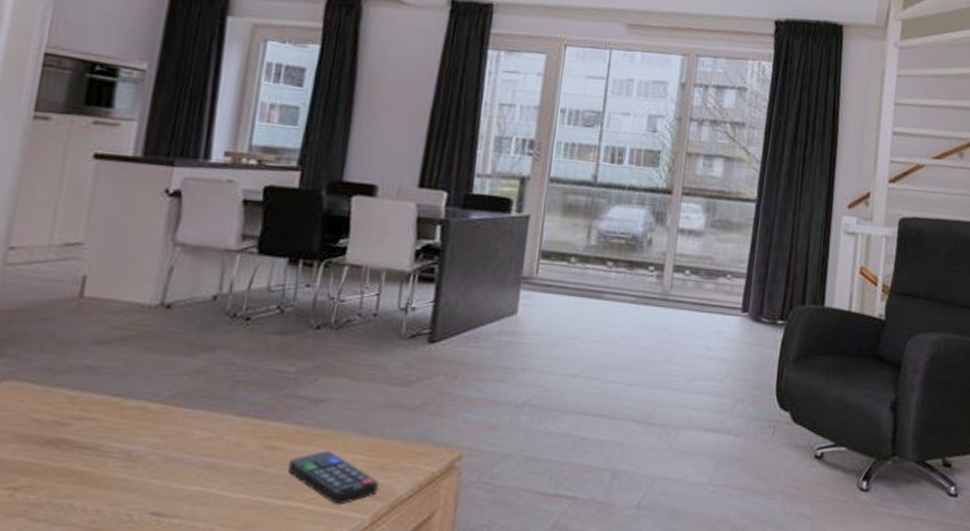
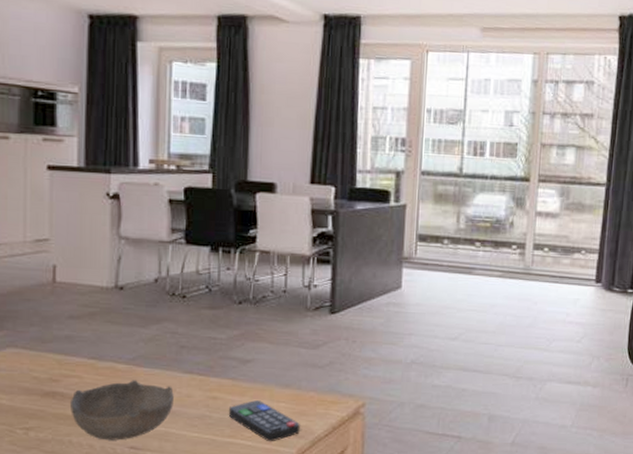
bowl: none [78,424,220,504] -> present [71,380,174,441]

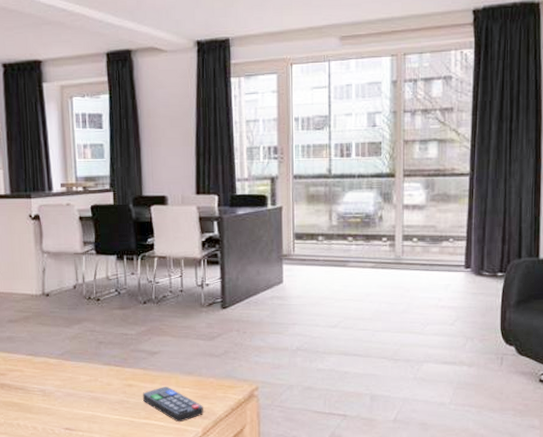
bowl: present [71,380,174,441] -> none [16,372,97,423]

